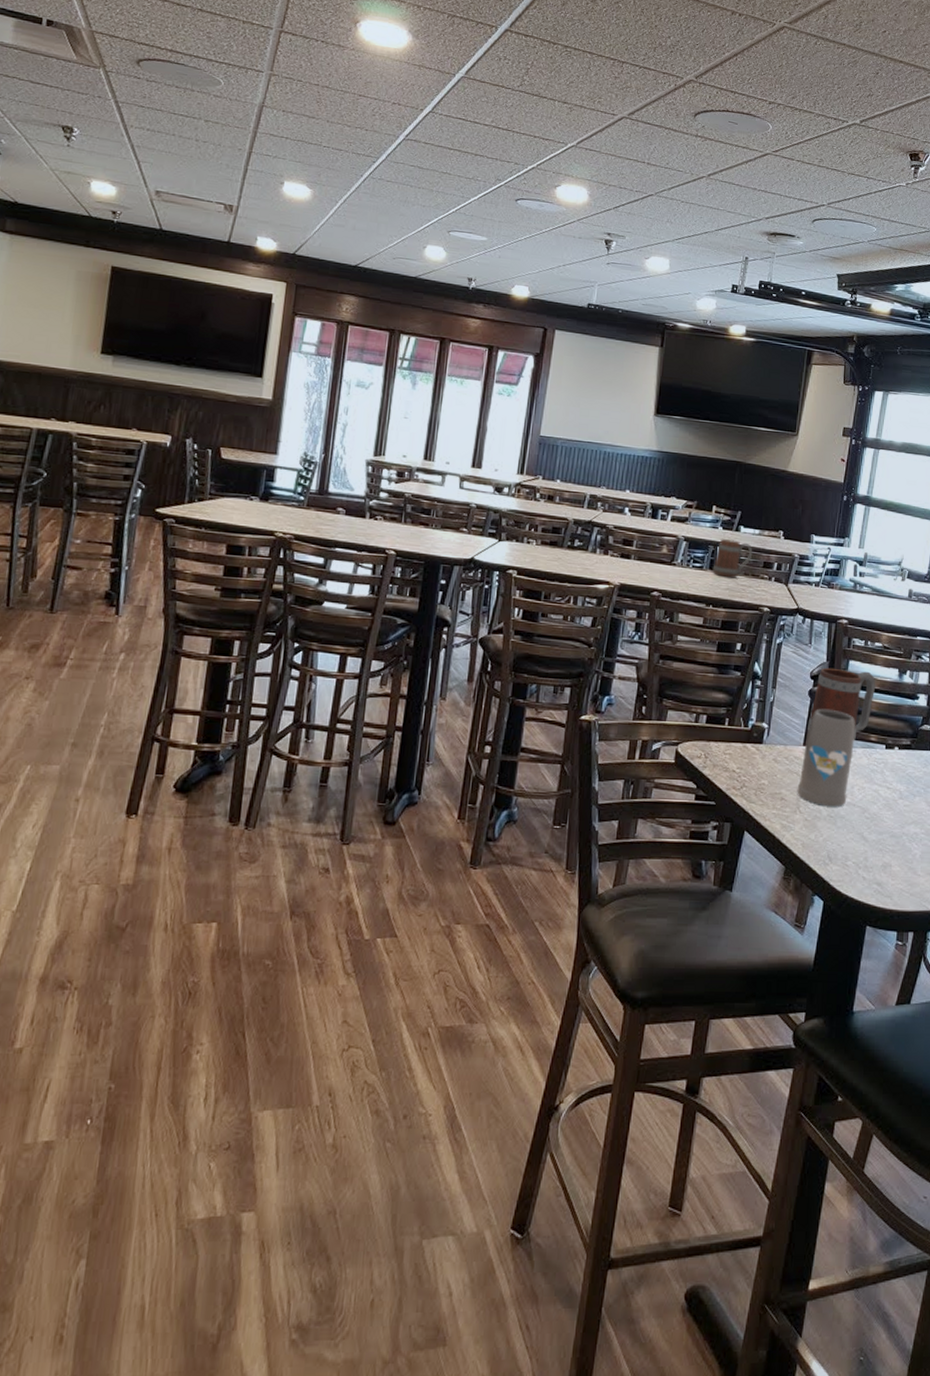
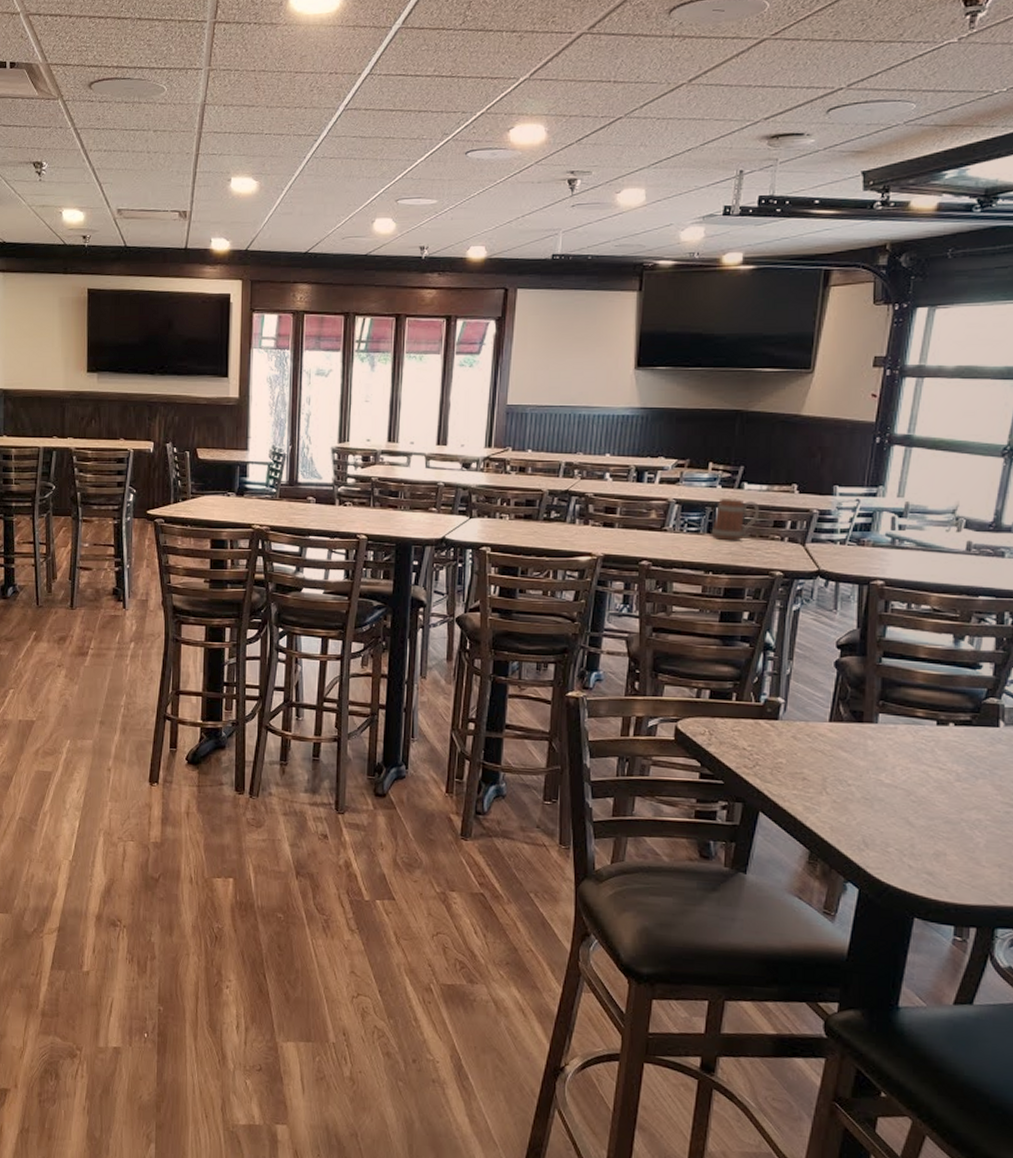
beer mug: present [797,708,855,806] -> none [822,681,896,788]
beer mug: present [805,667,876,744] -> none [832,635,923,720]

